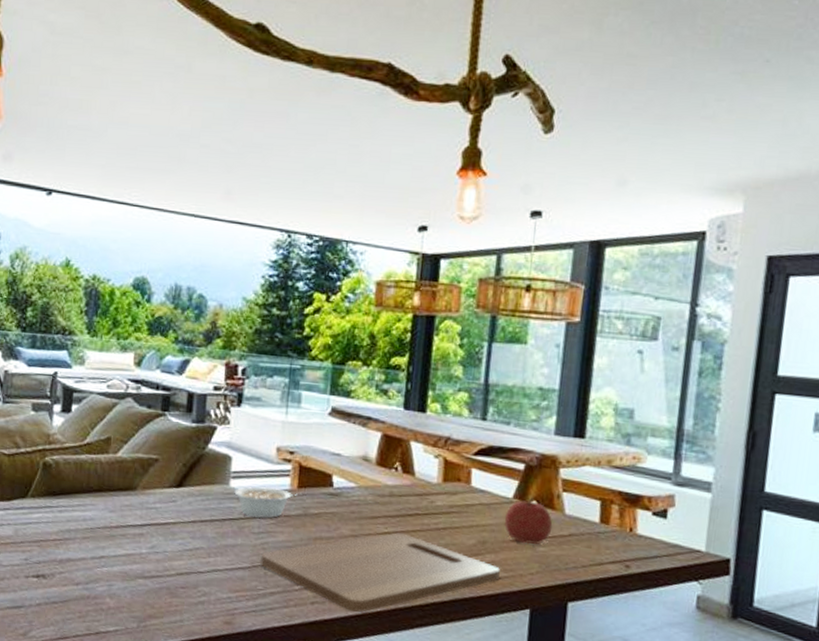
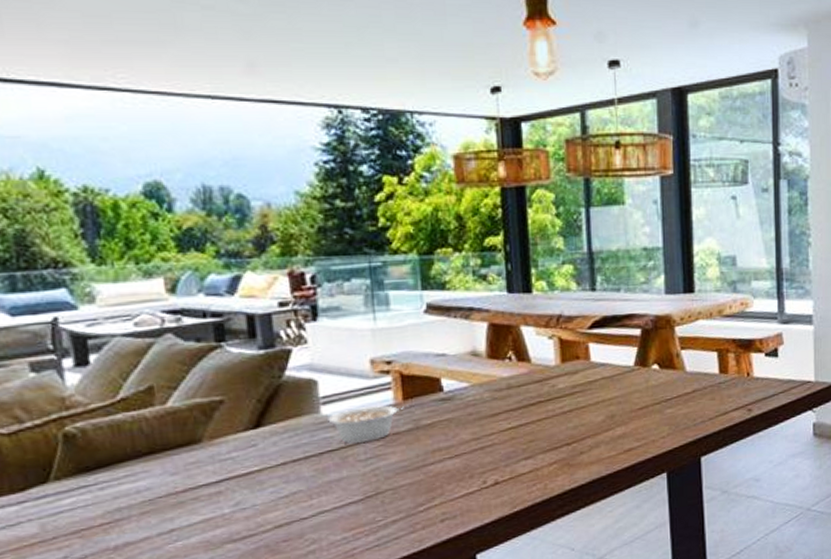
cutting board: present [260,532,500,612] -> none [373,424,633,519]
fruit: present [503,497,553,544] -> none [629,361,676,409]

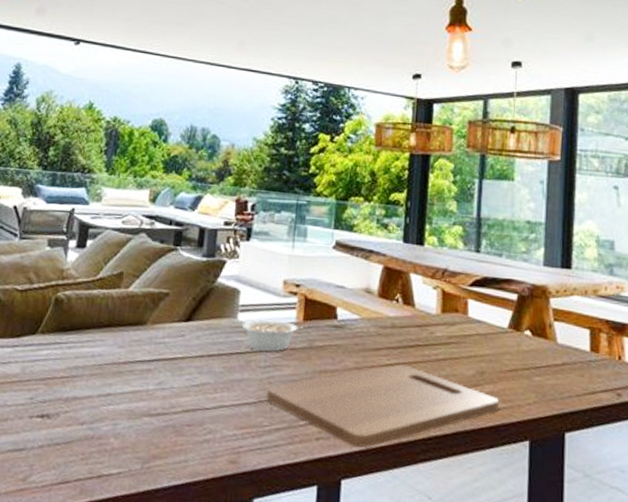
cutting board: none [373,424,633,519] -> present [266,364,499,448]

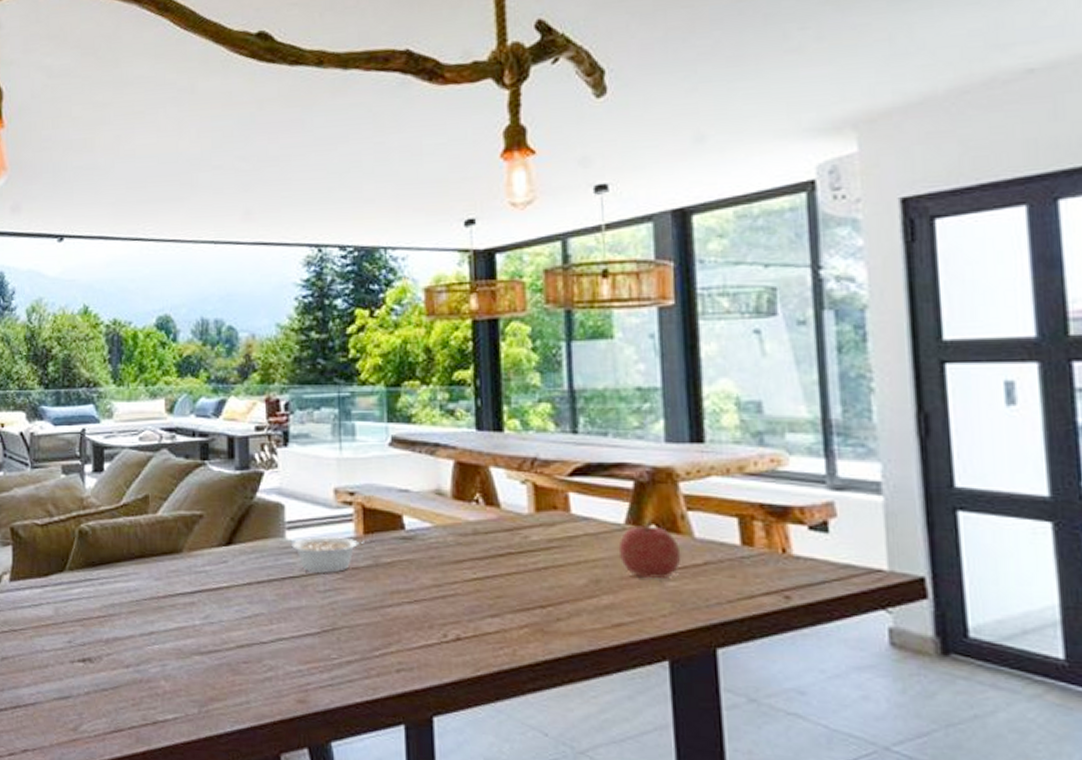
cutting board: present [266,364,499,448] -> none [331,578,623,678]
fruit: none [500,327,547,374] -> present [618,521,681,579]

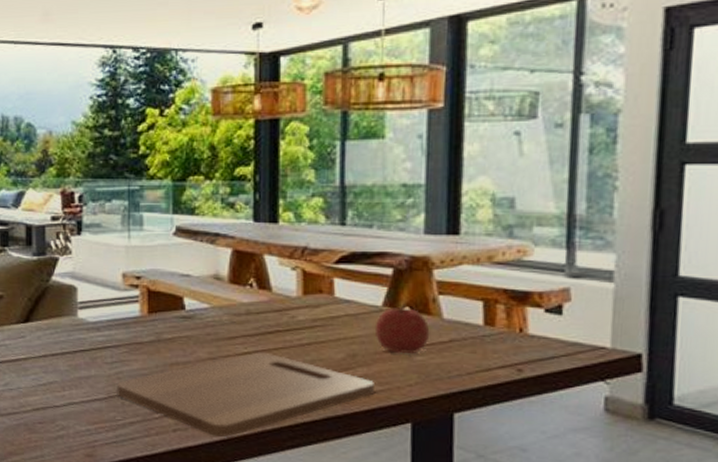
legume: present [291,535,369,574] -> none [83,314,152,348]
cutting board: none [331,578,623,678] -> present [116,352,374,437]

